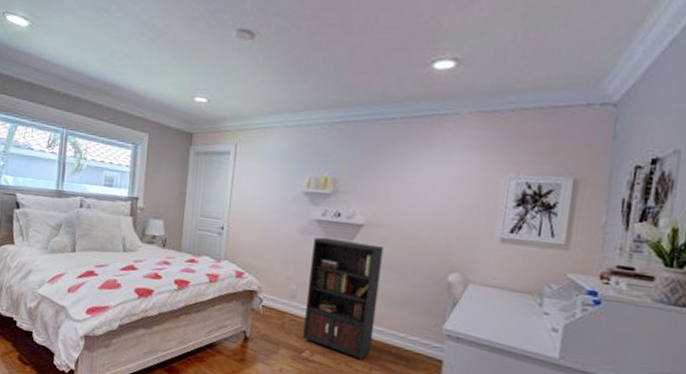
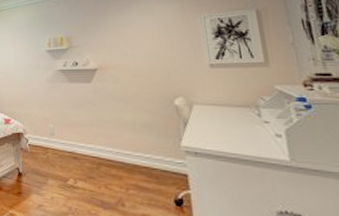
bookcase: present [303,237,395,361] -> none [61,82,145,183]

